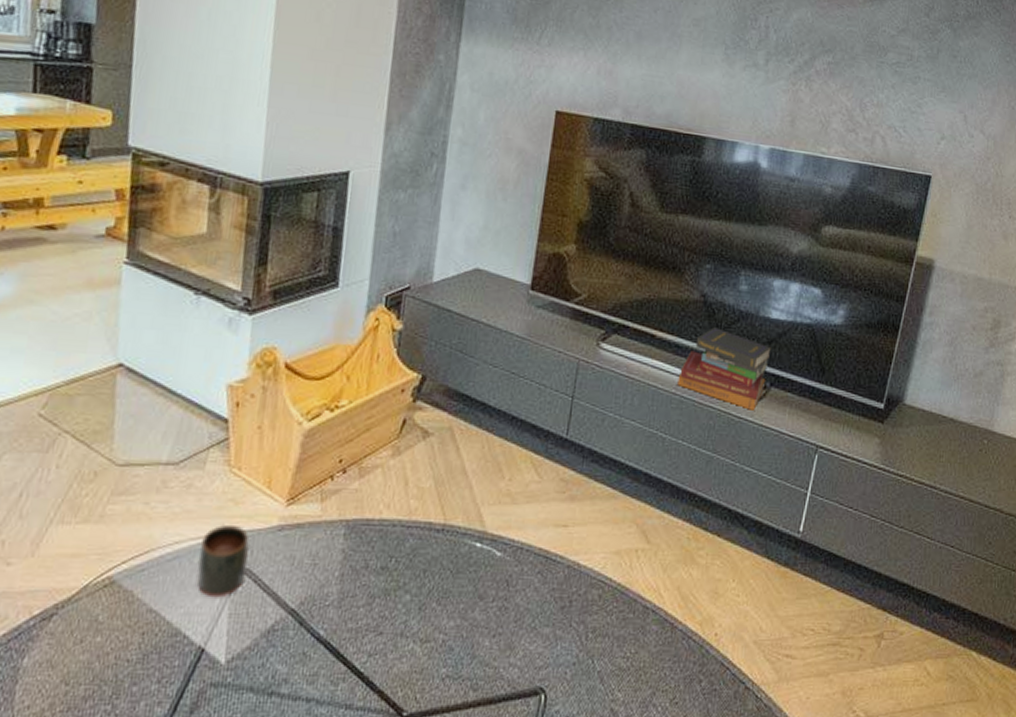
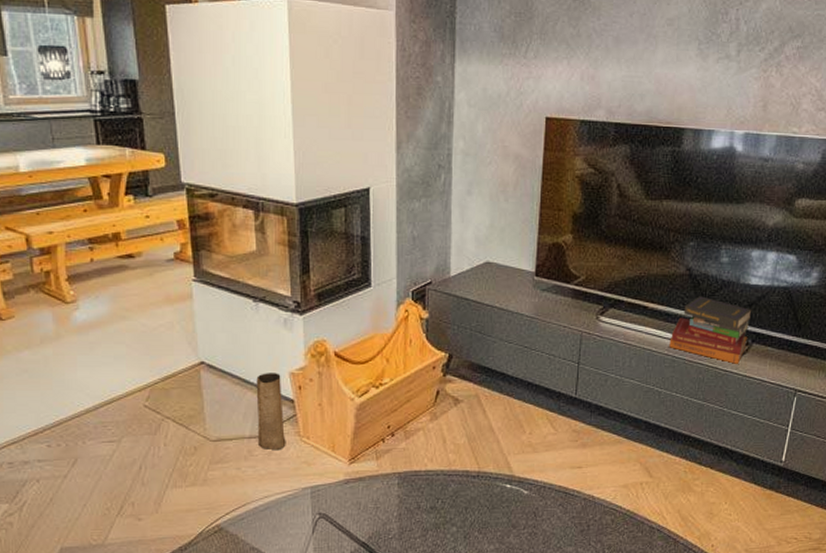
decorative log: none [176,383,216,481] -> present [256,373,286,450]
mug: present [197,524,249,598] -> none [284,481,323,537]

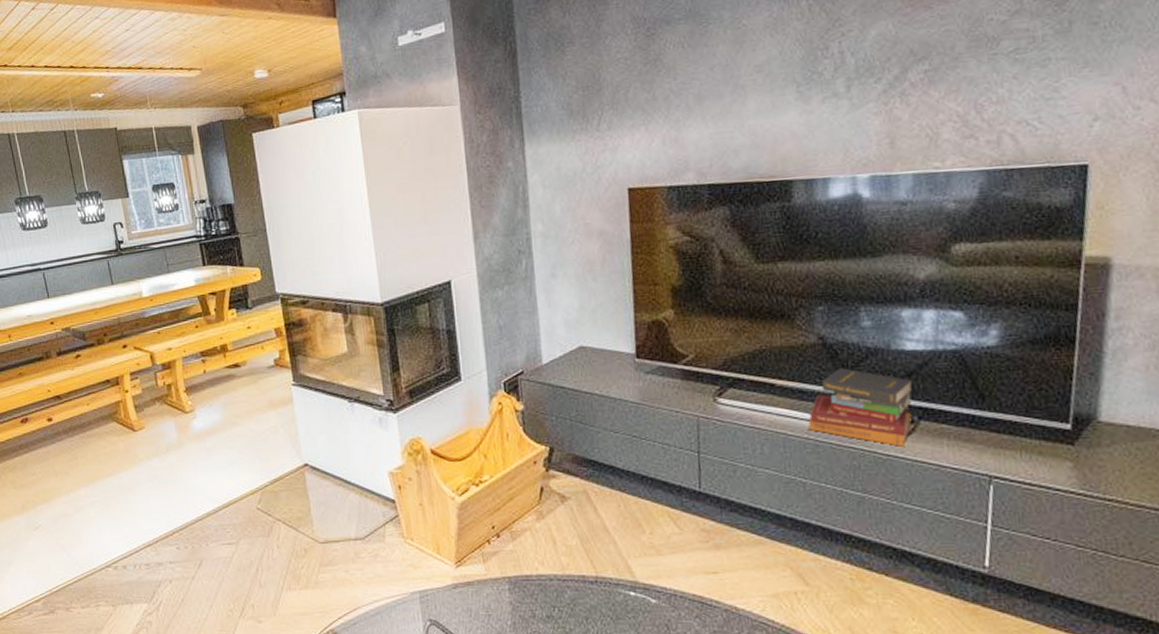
decorative log: present [256,373,286,450] -> none [357,473,391,552]

